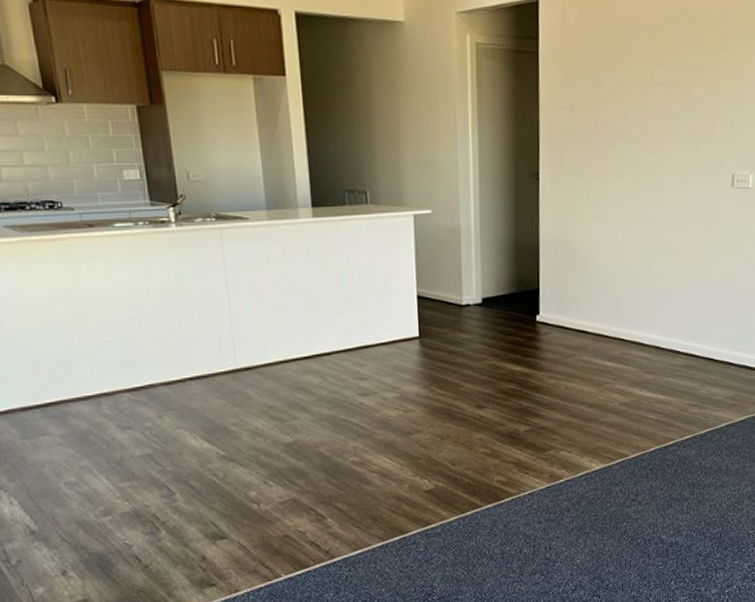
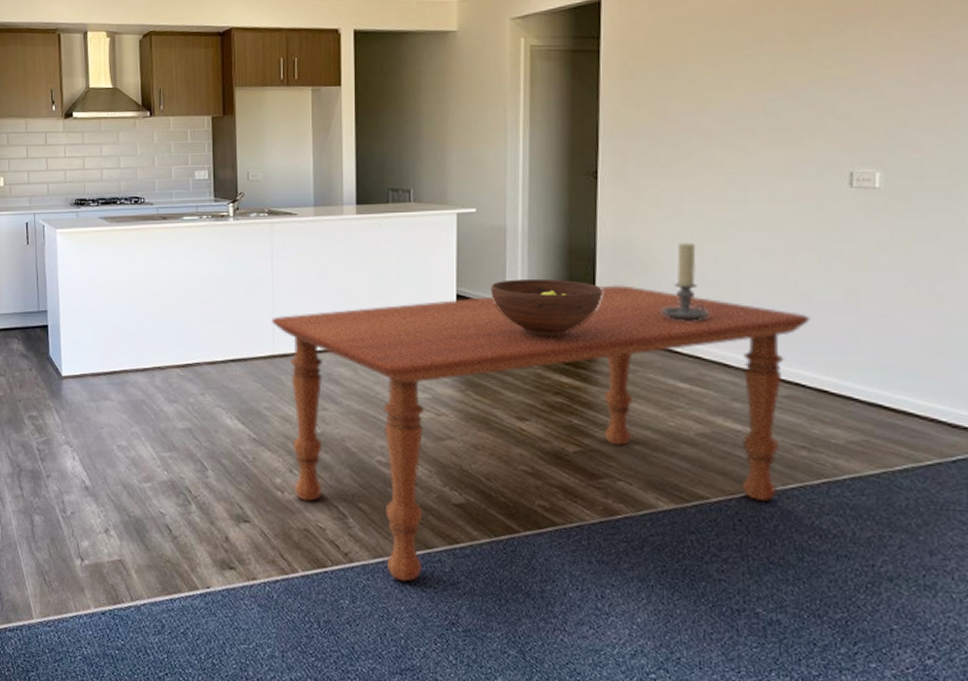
dining table: none [231,279,702,567] -> present [272,285,810,582]
fruit bowl: none [448,276,545,331] -> present [491,279,602,337]
candle holder: none [592,238,629,308] -> present [661,243,709,321]

